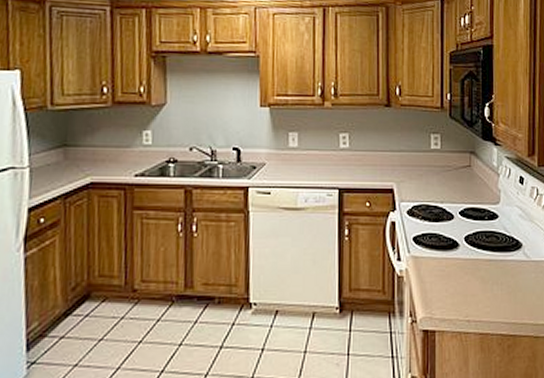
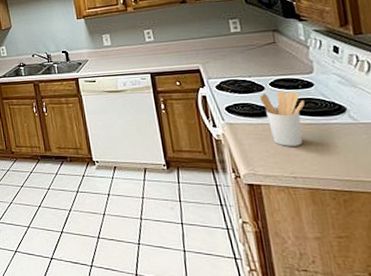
utensil holder: none [448,221,488,285] -> present [259,90,305,146]

